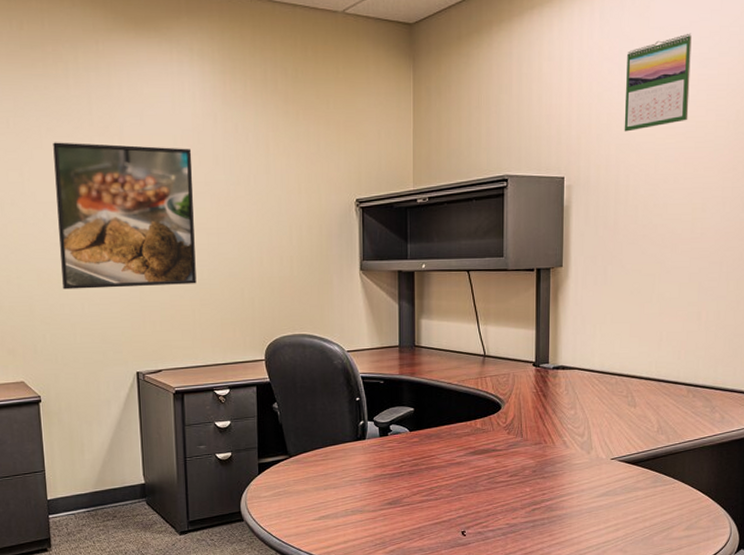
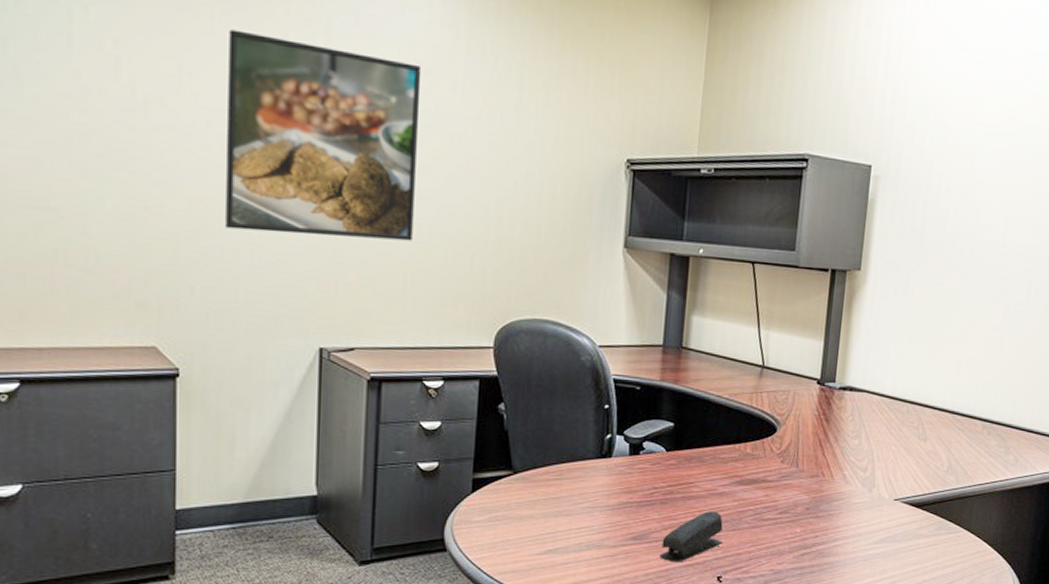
stapler: none [412,478,463,522] -> present [659,511,723,563]
calendar: present [624,33,692,132] -> none [941,20,1022,123]

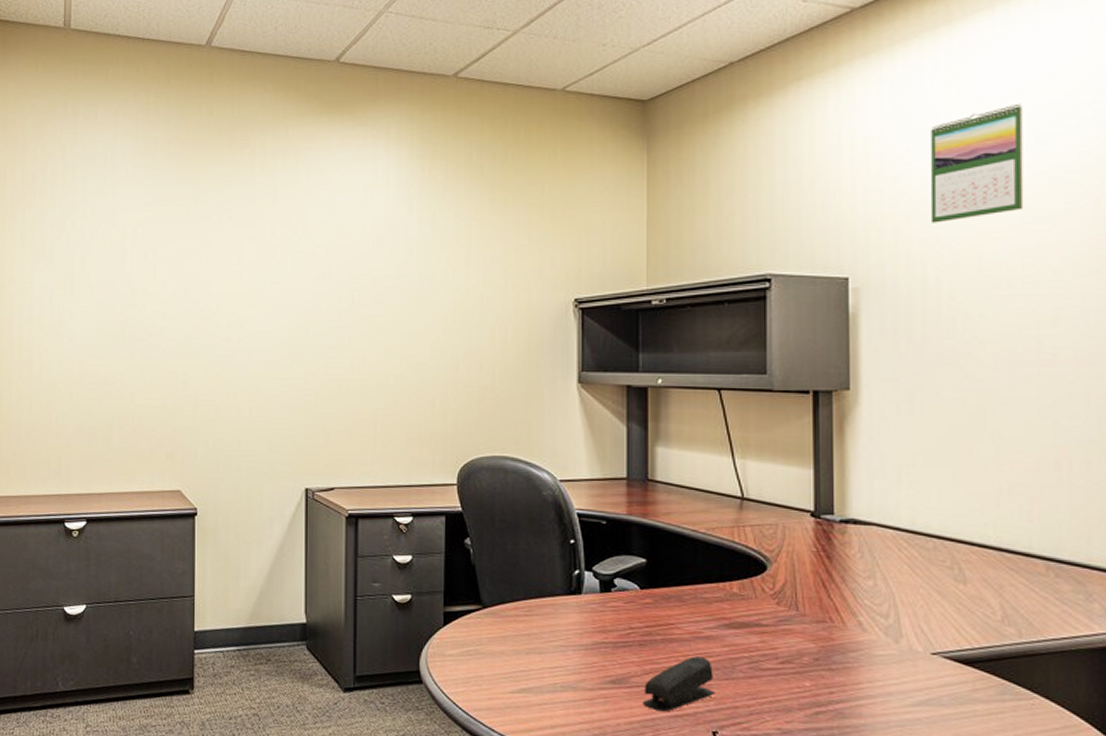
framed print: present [224,29,422,241] -> none [230,230,382,391]
calendar: none [941,20,1022,123] -> present [930,103,1024,223]

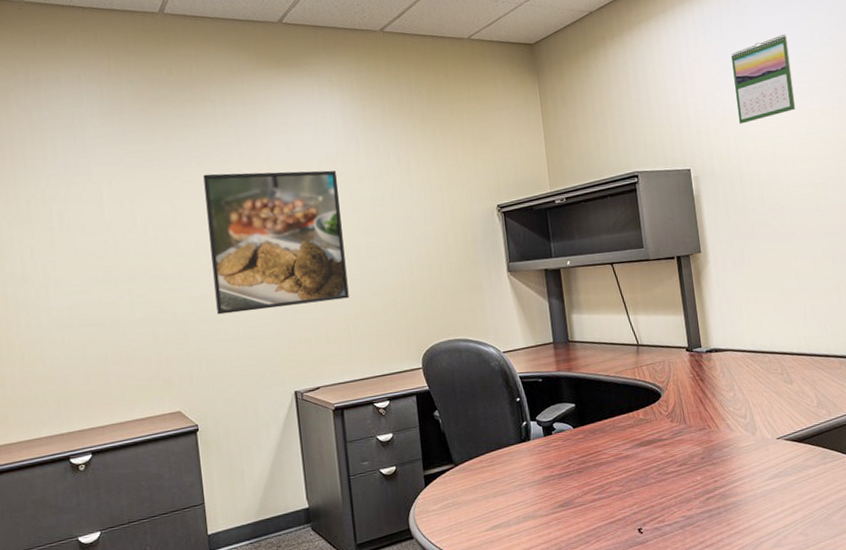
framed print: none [230,230,382,391] -> present [203,170,349,315]
stapler: present [643,656,715,712] -> none [585,472,636,522]

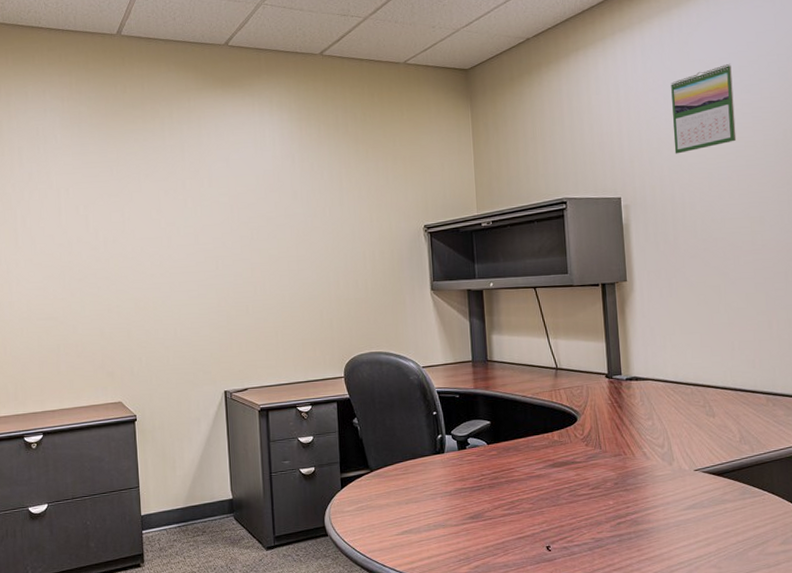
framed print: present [203,170,349,315] -> none [150,185,279,316]

